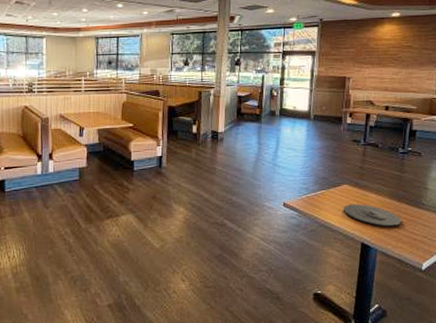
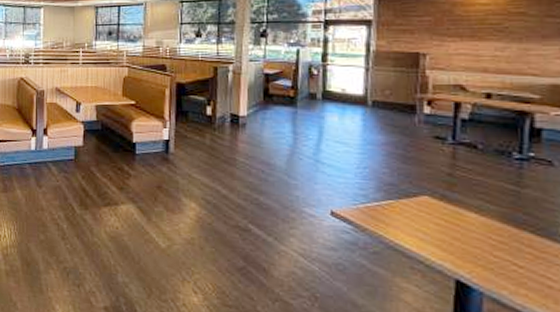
plate: present [343,204,401,228] -> none [422,223,524,266]

